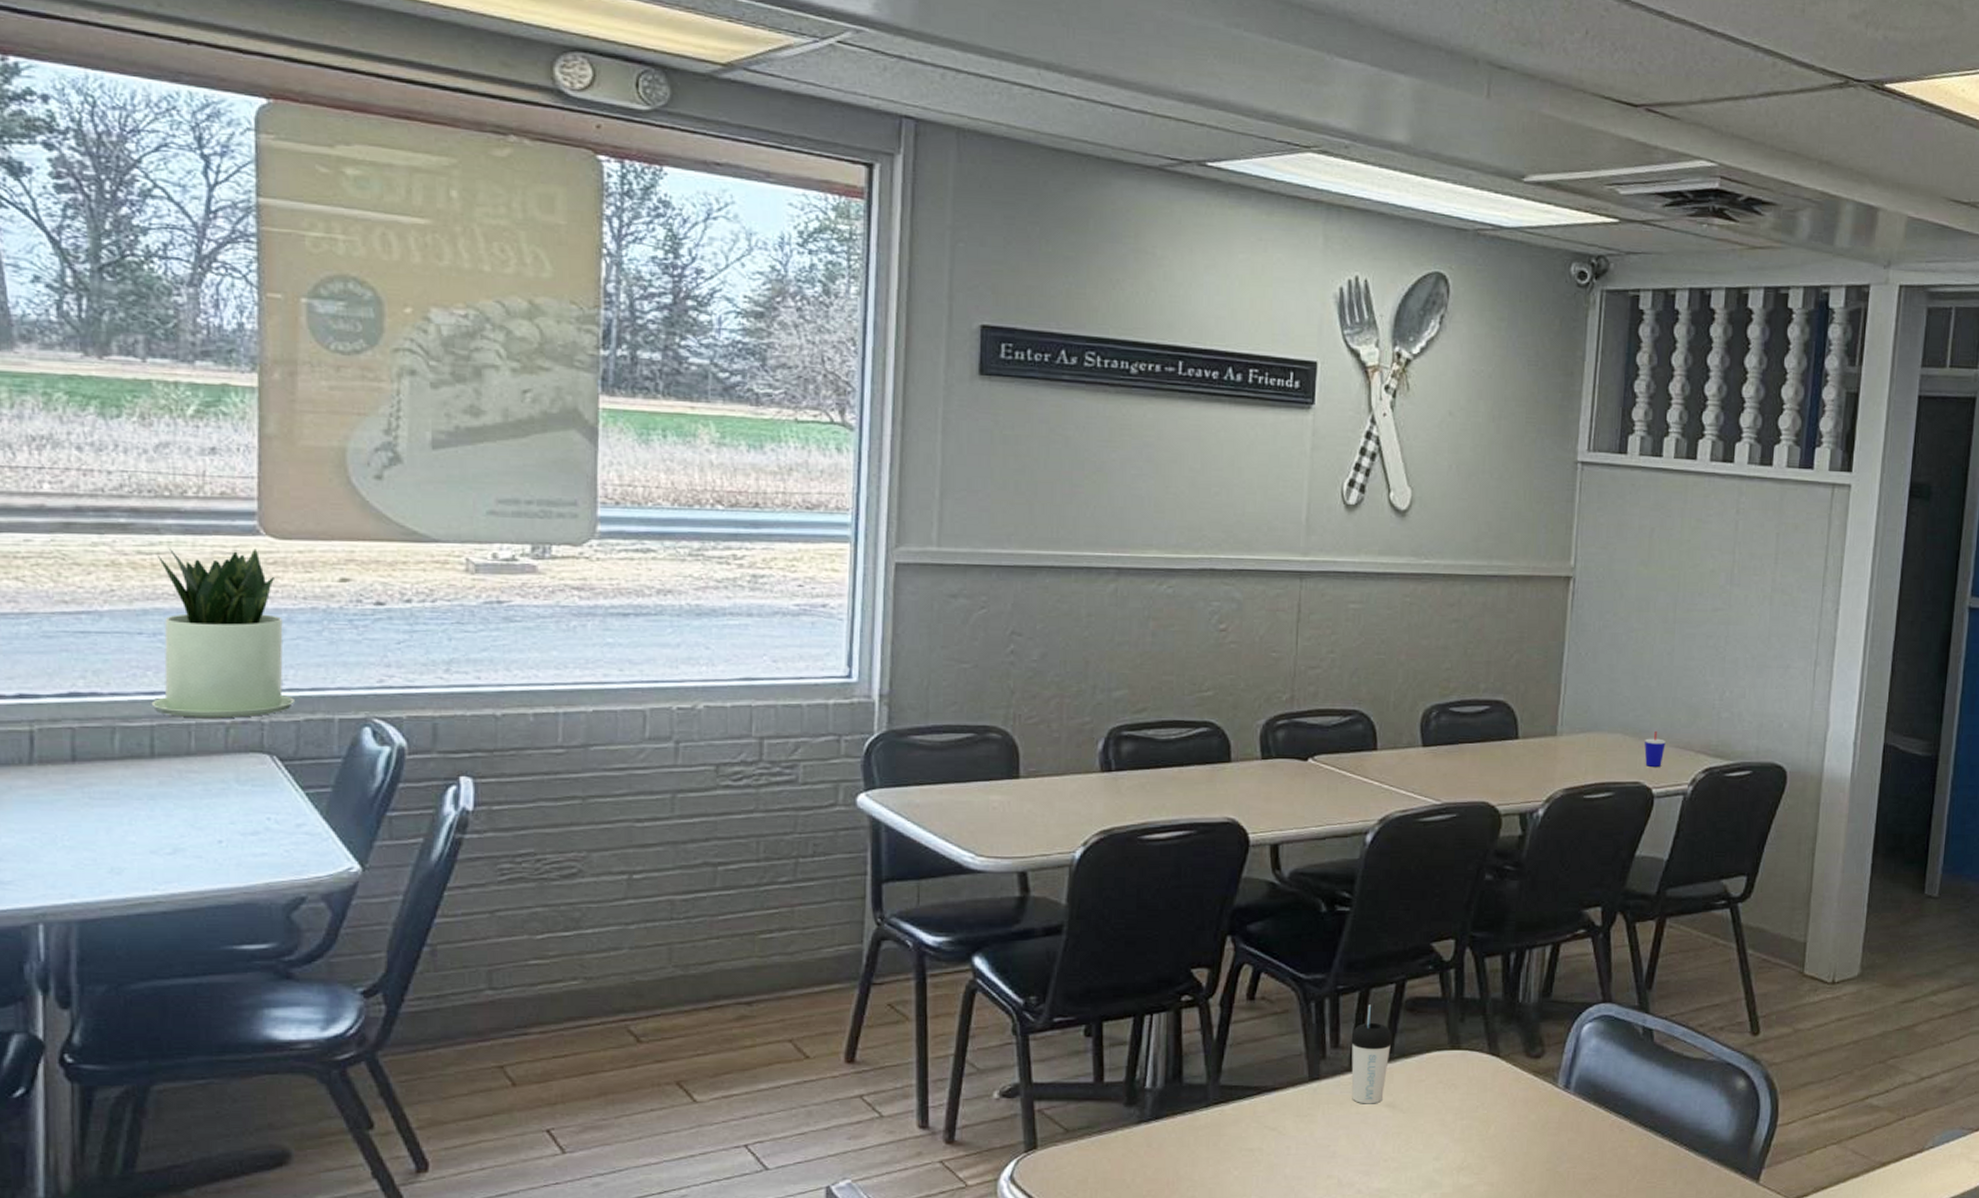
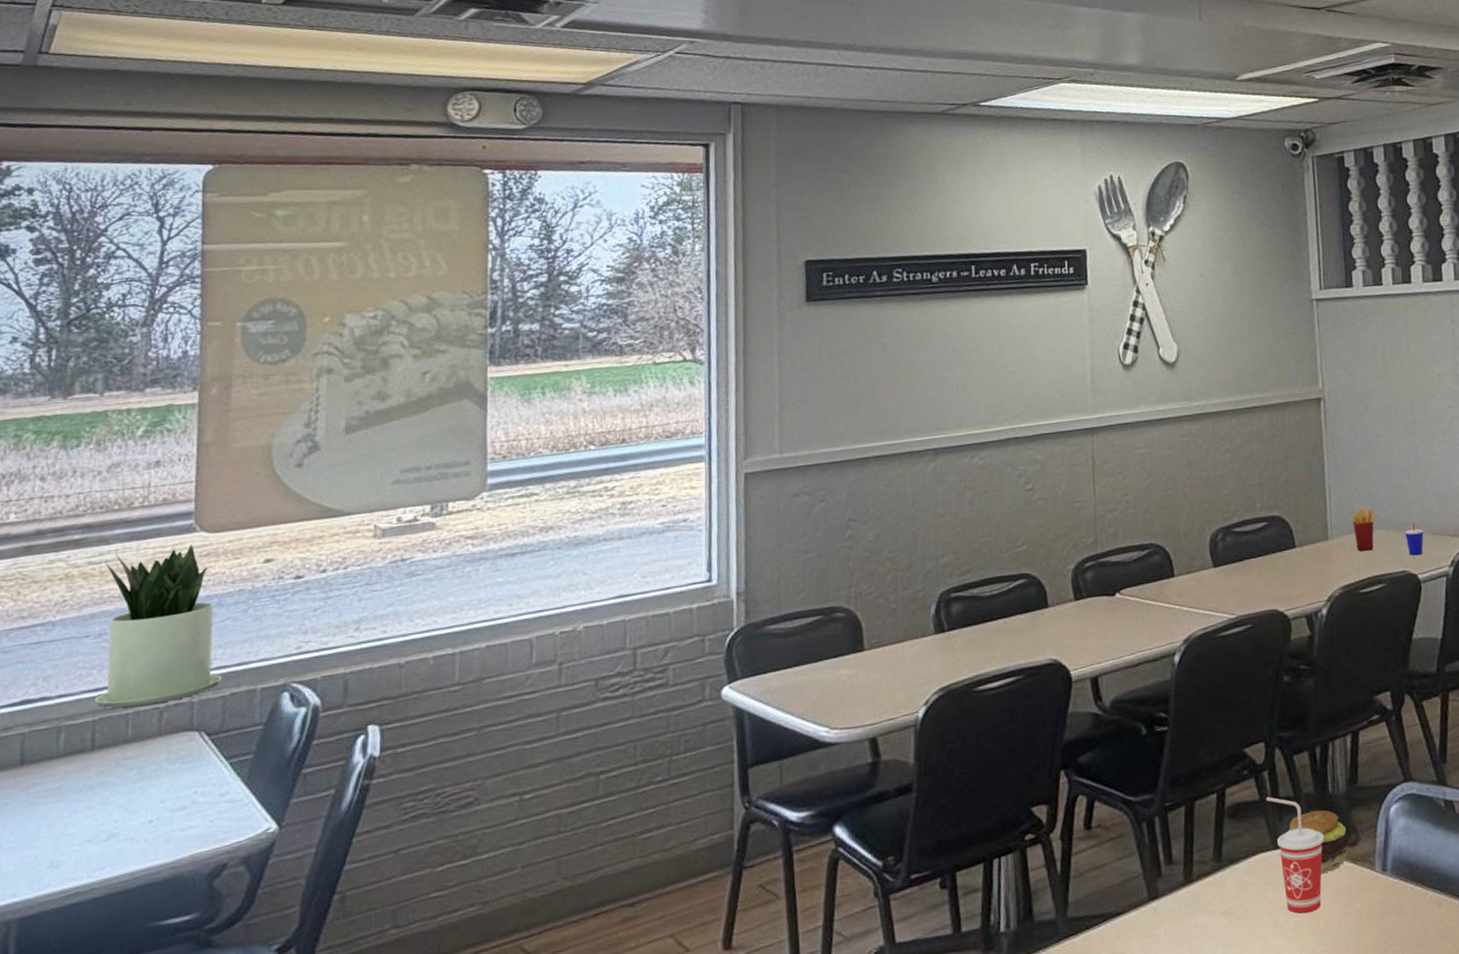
beverage cup: present [1351,1004,1392,1104] -> none [1182,817,1220,916]
beverage cup: none [1449,995,1506,1117] -> present [1266,796,1324,914]
burger: none [1469,1016,1532,1080] -> present [1288,810,1349,873]
french fries: none [1586,706,1618,755] -> present [1352,507,1378,553]

